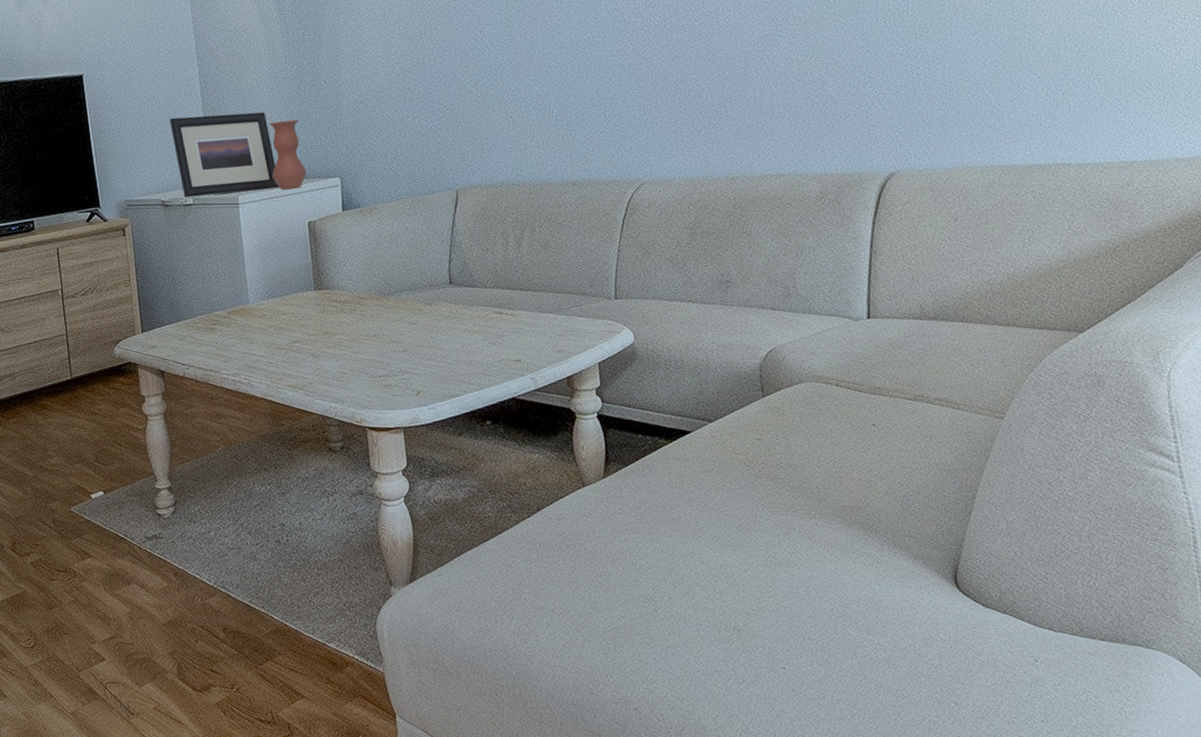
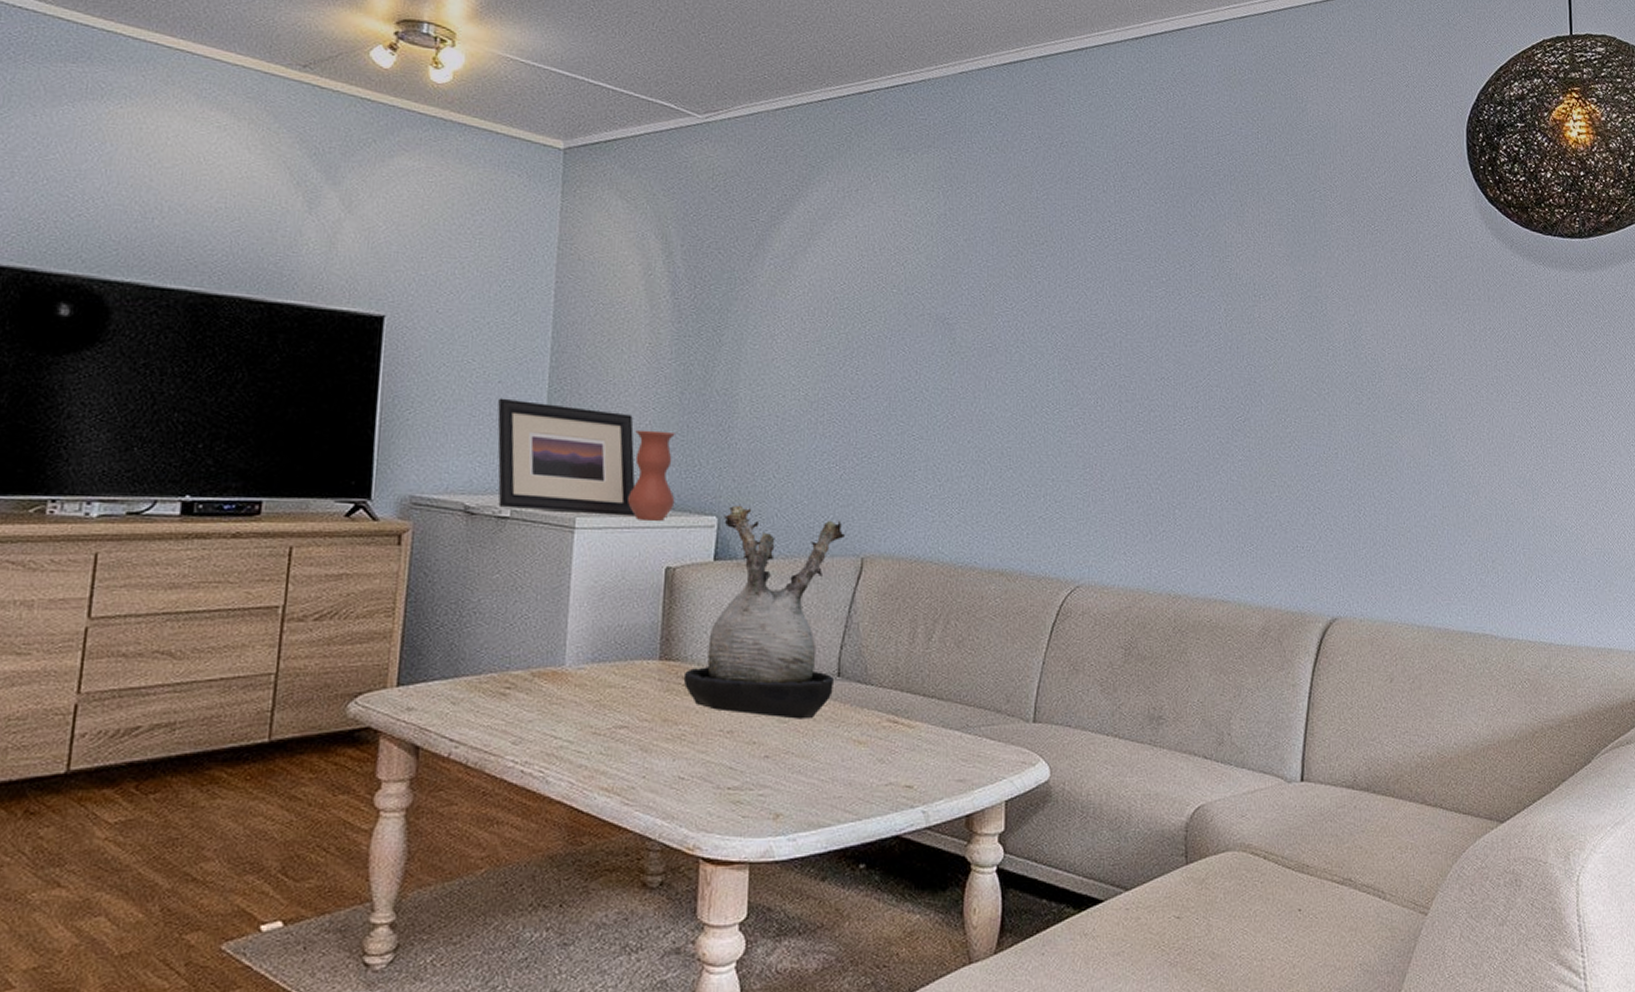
plant: none [334,164,448,322] -> present [683,505,846,719]

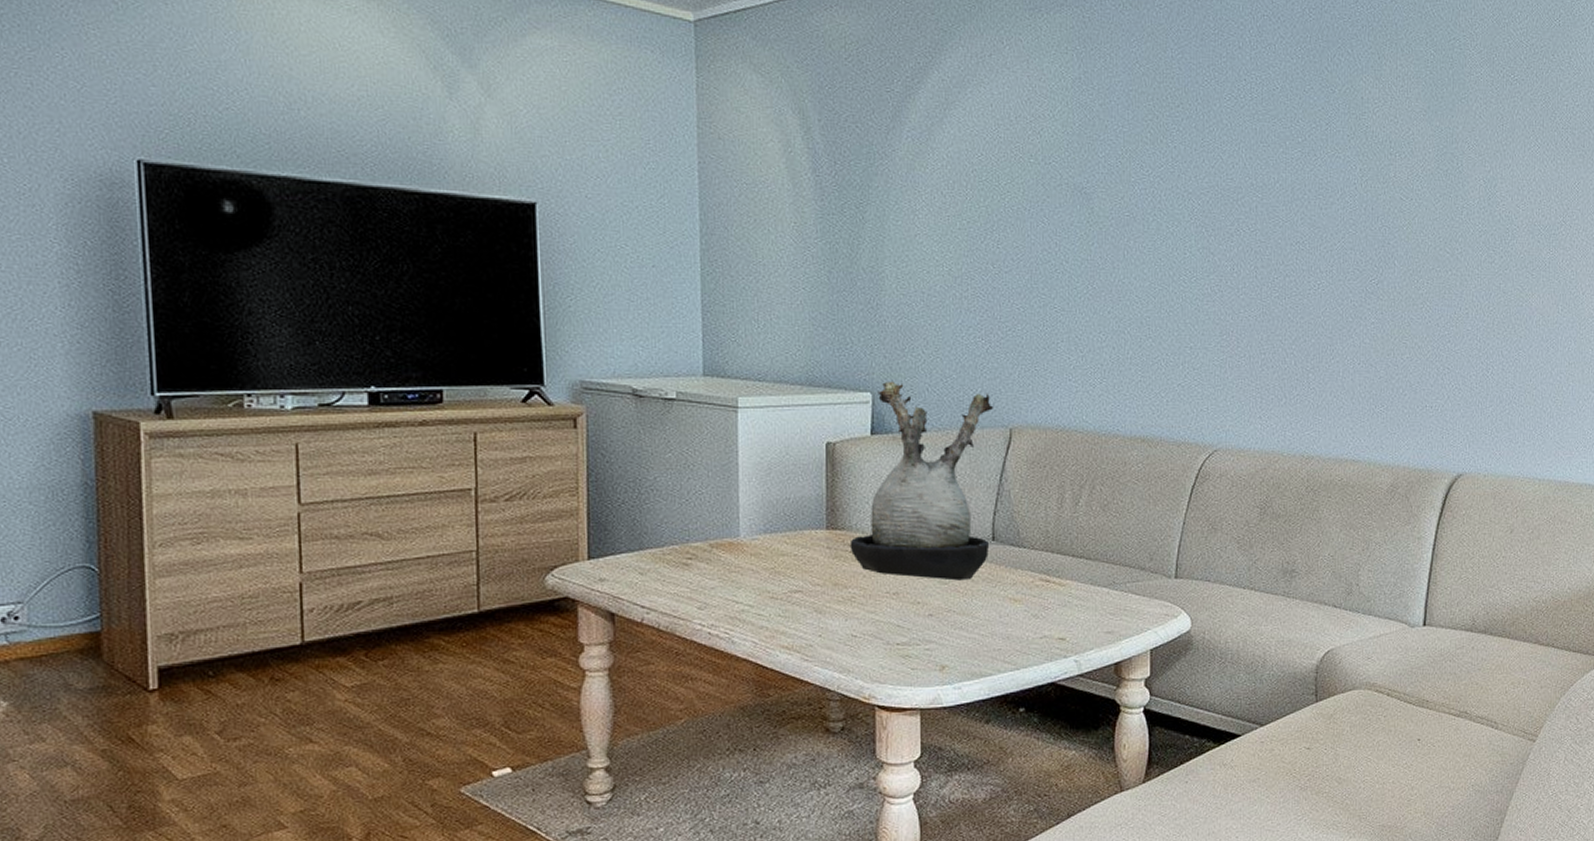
picture frame: present [497,398,636,517] -> none [654,282,794,395]
vase: present [628,429,675,522] -> none [786,310,831,400]

